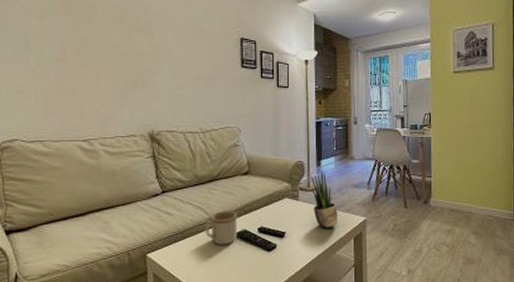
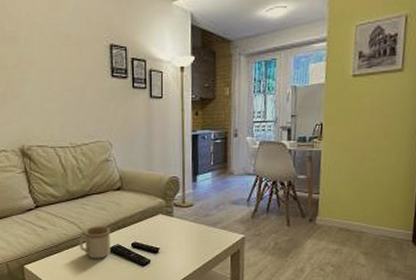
potted plant: present [311,170,338,227] -> none [186,186,215,244]

